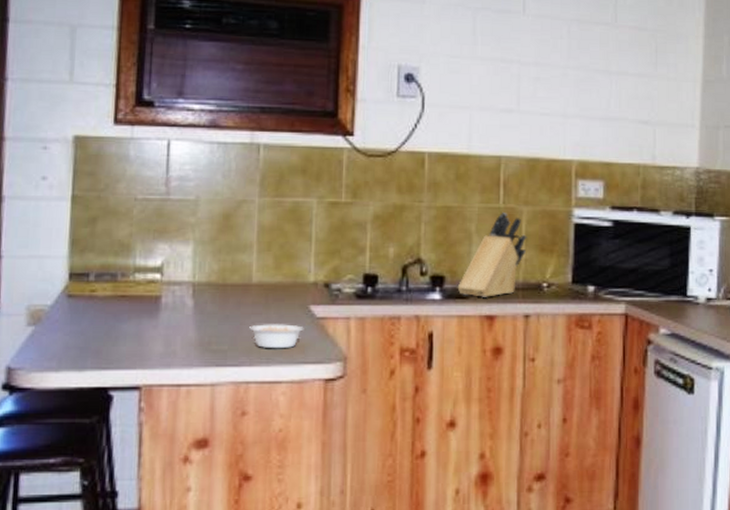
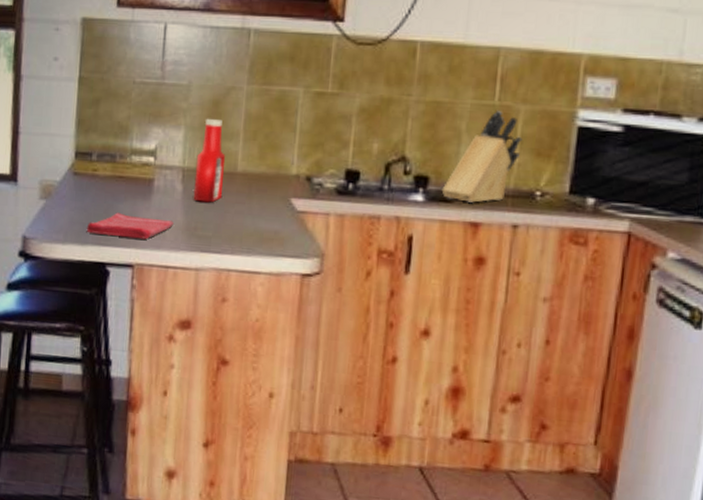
dish towel: none [84,333,185,359] -> present [86,212,174,240]
ketchup bottle: none [205,231,240,316] -> present [193,118,226,203]
legume: present [249,324,304,349] -> none [233,213,284,240]

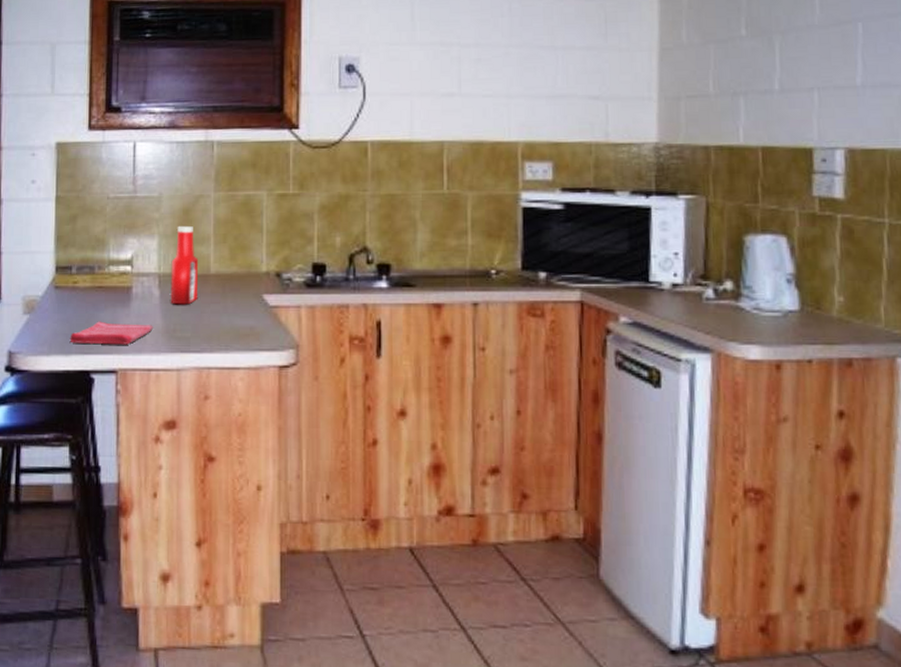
knife block: present [441,109,523,203] -> none [403,197,473,285]

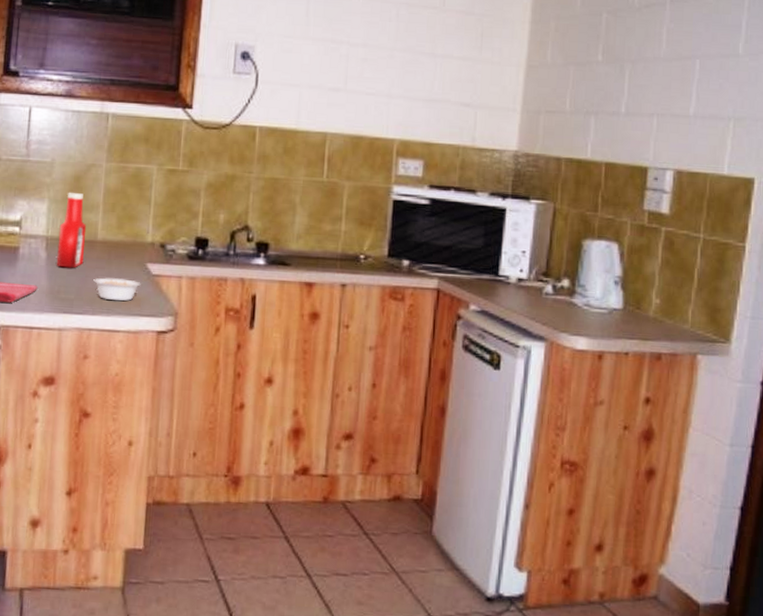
legume: none [209,312,259,337] -> present [93,277,141,302]

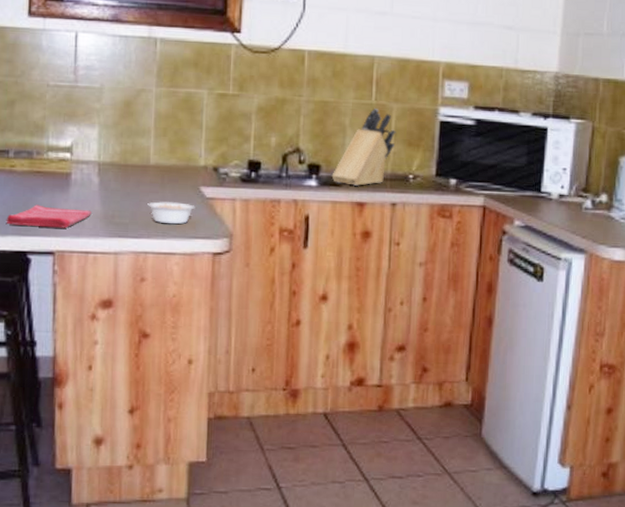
ketchup bottle: present [56,192,87,268] -> none [109,117,139,193]
knife block: none [280,185,348,265] -> present [331,108,396,186]

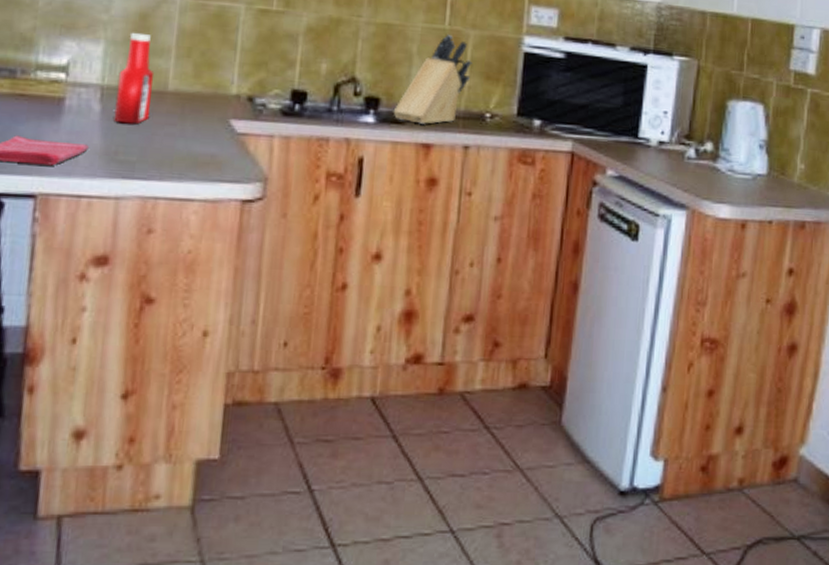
ketchup bottle: none [109,117,139,193] -> present [114,32,155,124]
legume: present [147,201,195,225] -> none [162,136,223,165]

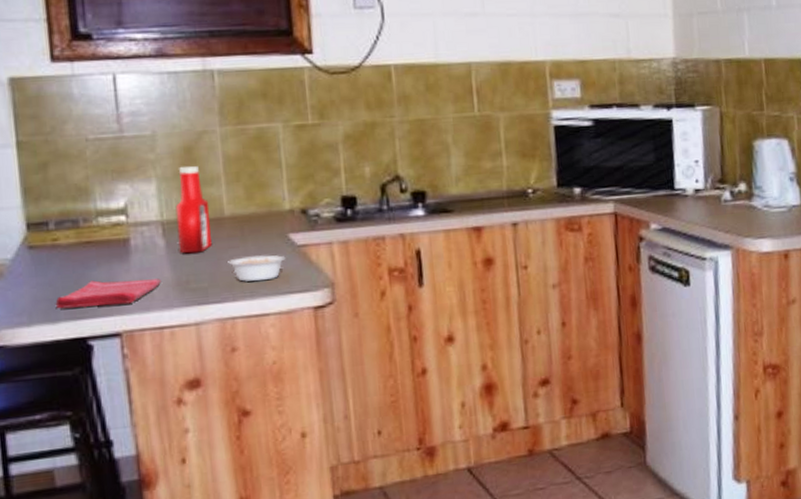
legume: none [162,136,223,165] -> present [228,255,286,282]
knife block: present [393,34,472,124] -> none [440,120,507,209]

